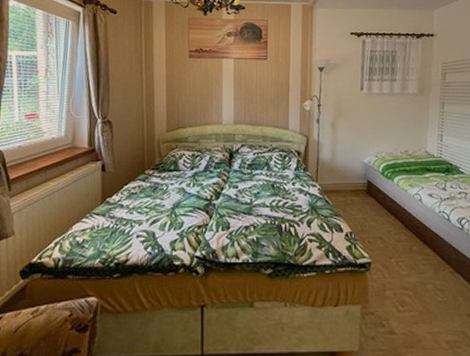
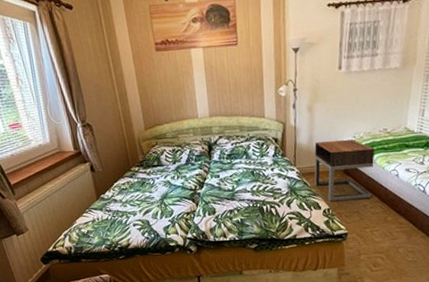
nightstand: none [336,158,398,223] -> present [314,139,375,201]

